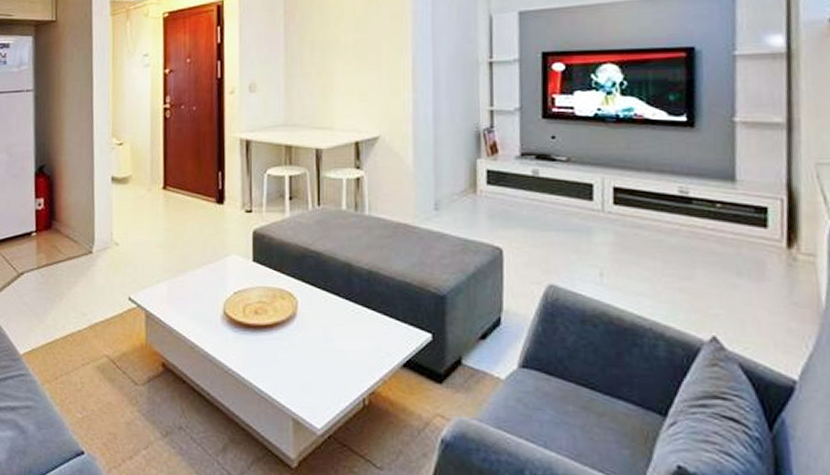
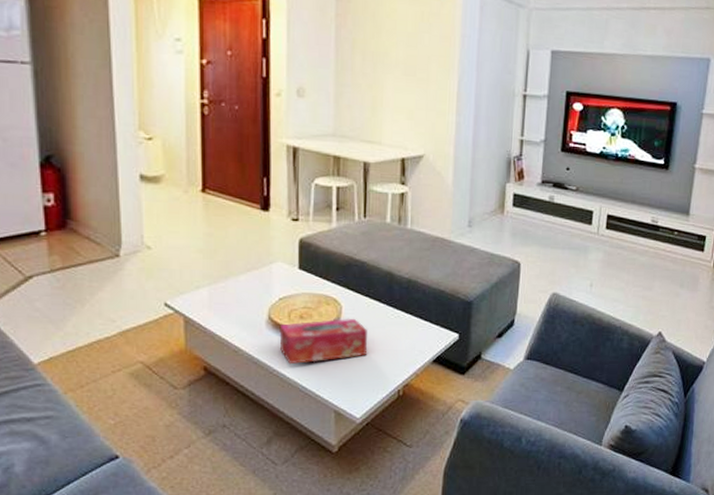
tissue box: none [234,313,327,364] -> present [279,318,368,365]

